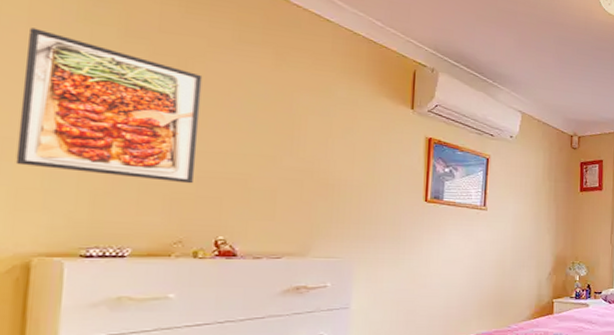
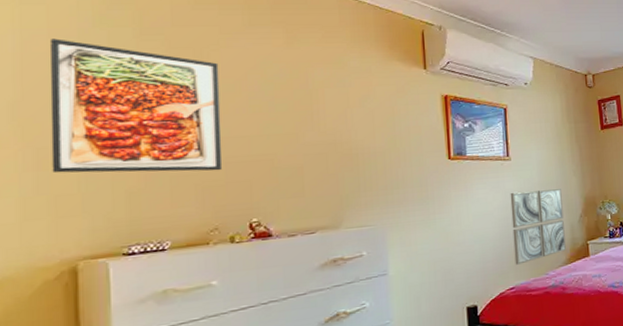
wall art: none [478,242,533,314] -> present [510,188,566,265]

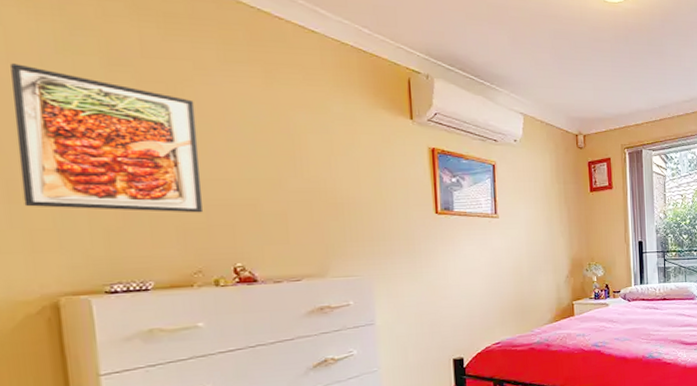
wall art: present [510,188,566,265] -> none [497,248,552,321]

